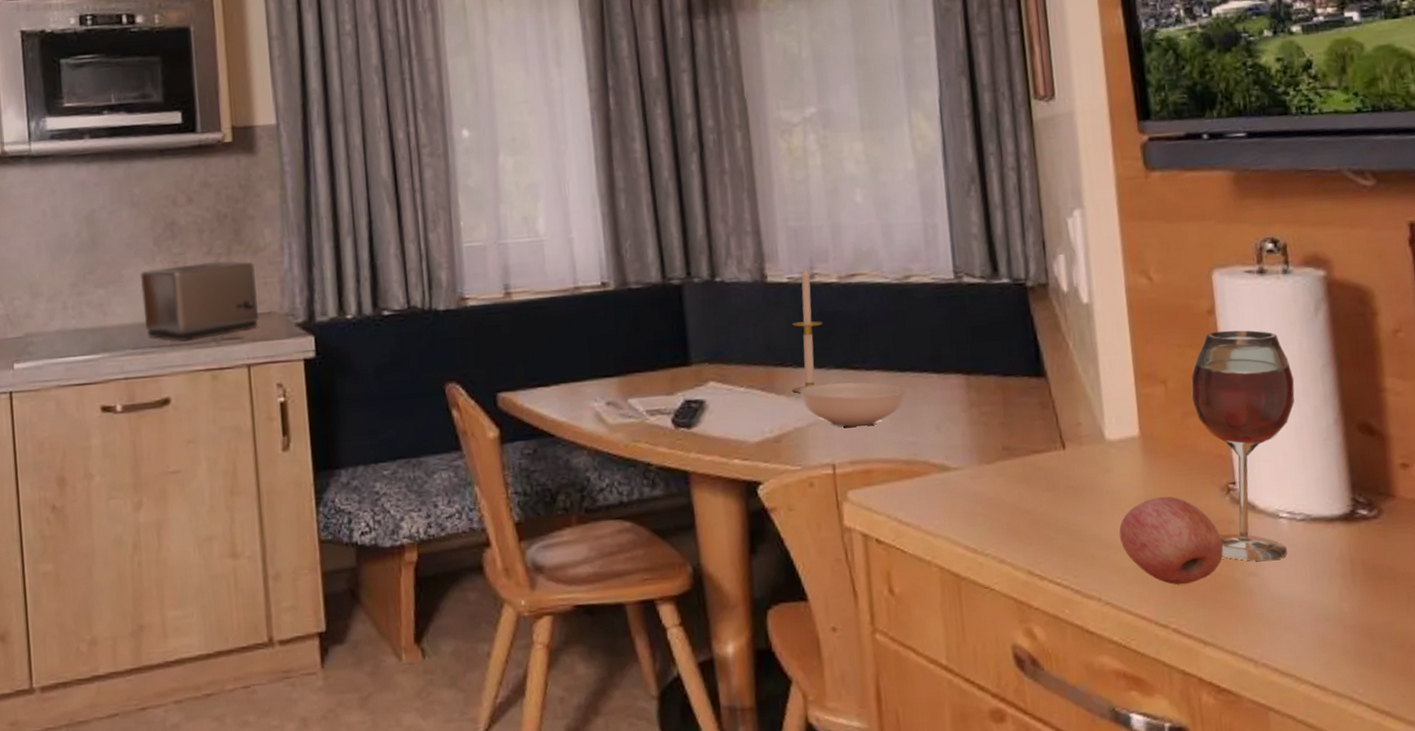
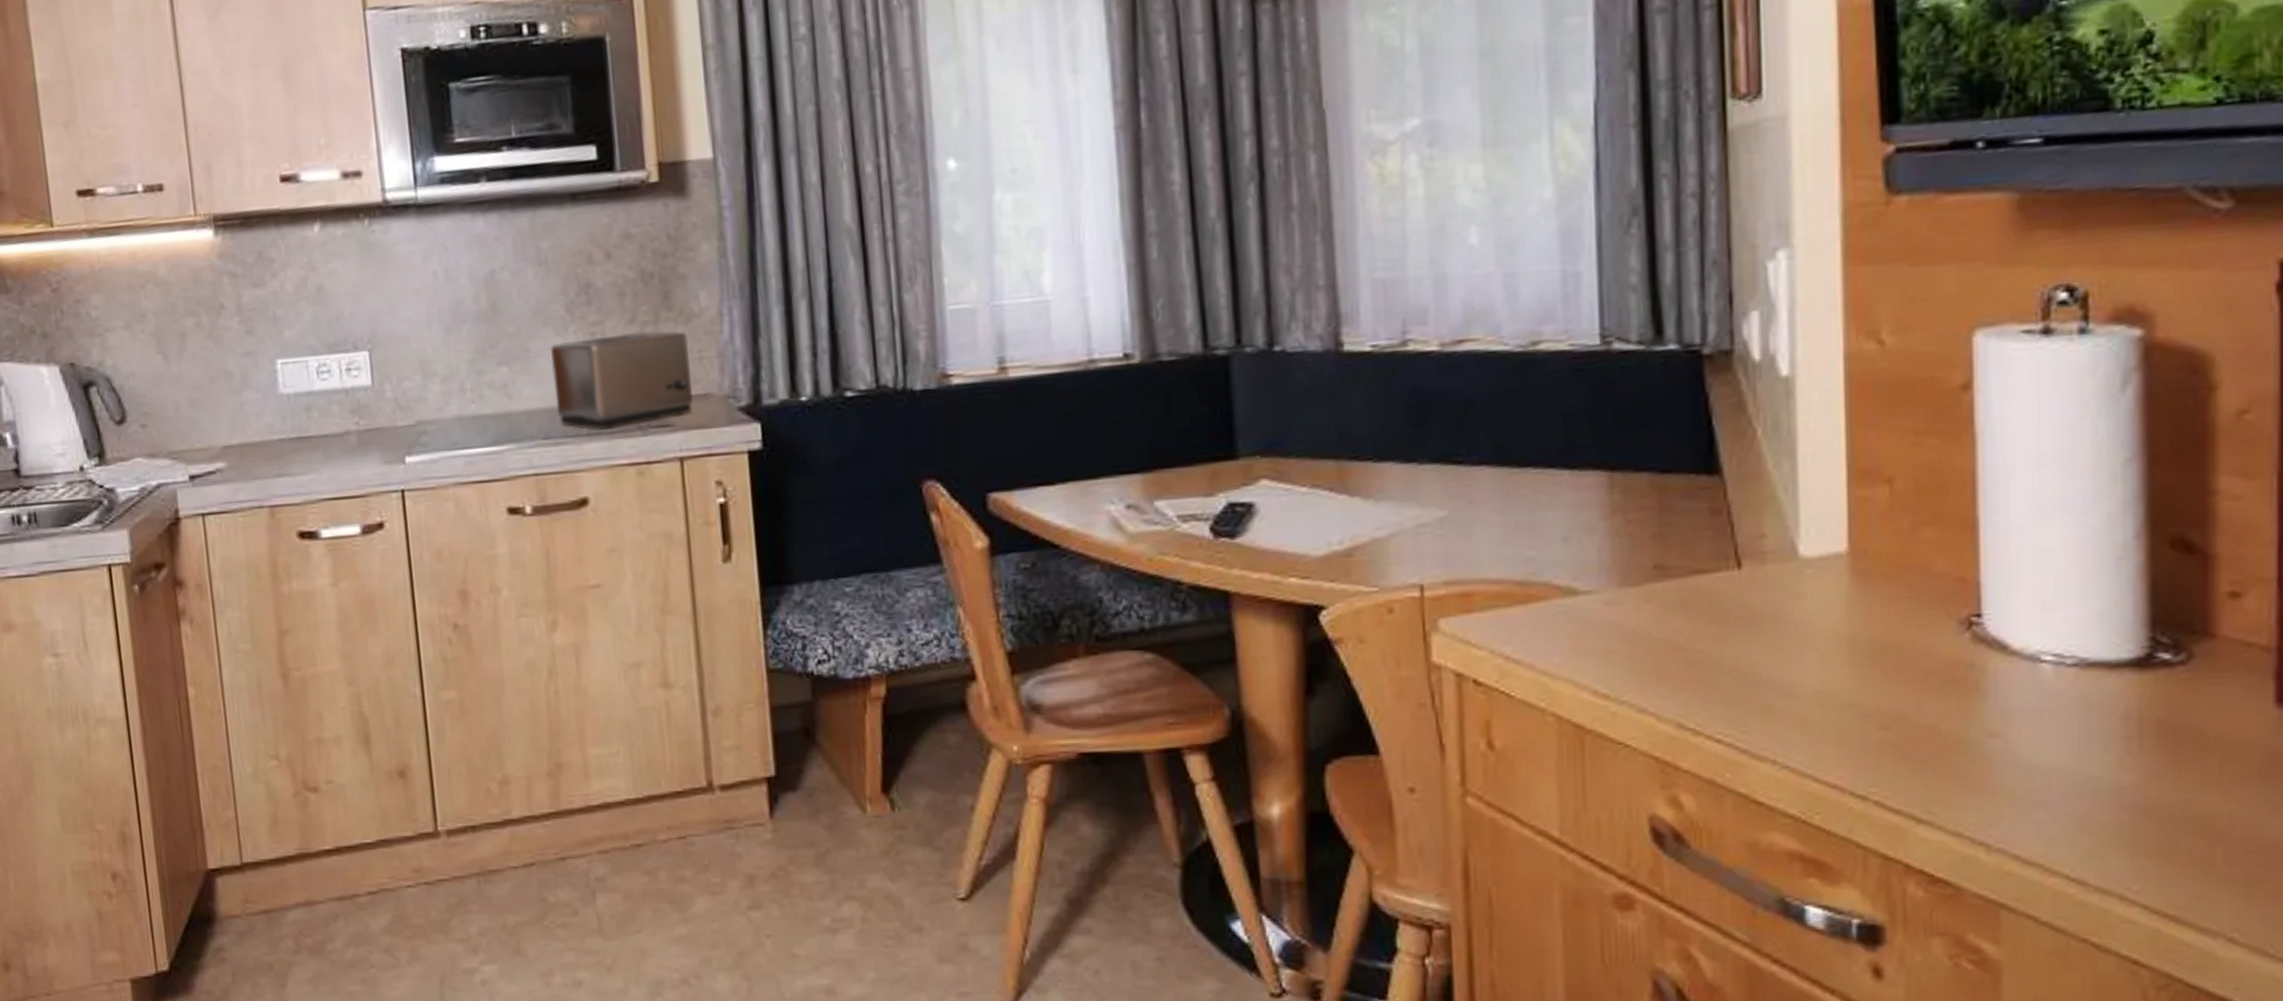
candle: present [792,266,823,393] -> none [1371,330,1416,494]
bowl: present [798,382,906,427] -> none [1379,480,1525,538]
fruit: present [1119,496,1223,585] -> none [1808,631,1955,746]
wineglass: present [1191,330,1295,561] -> none [1927,411,2081,718]

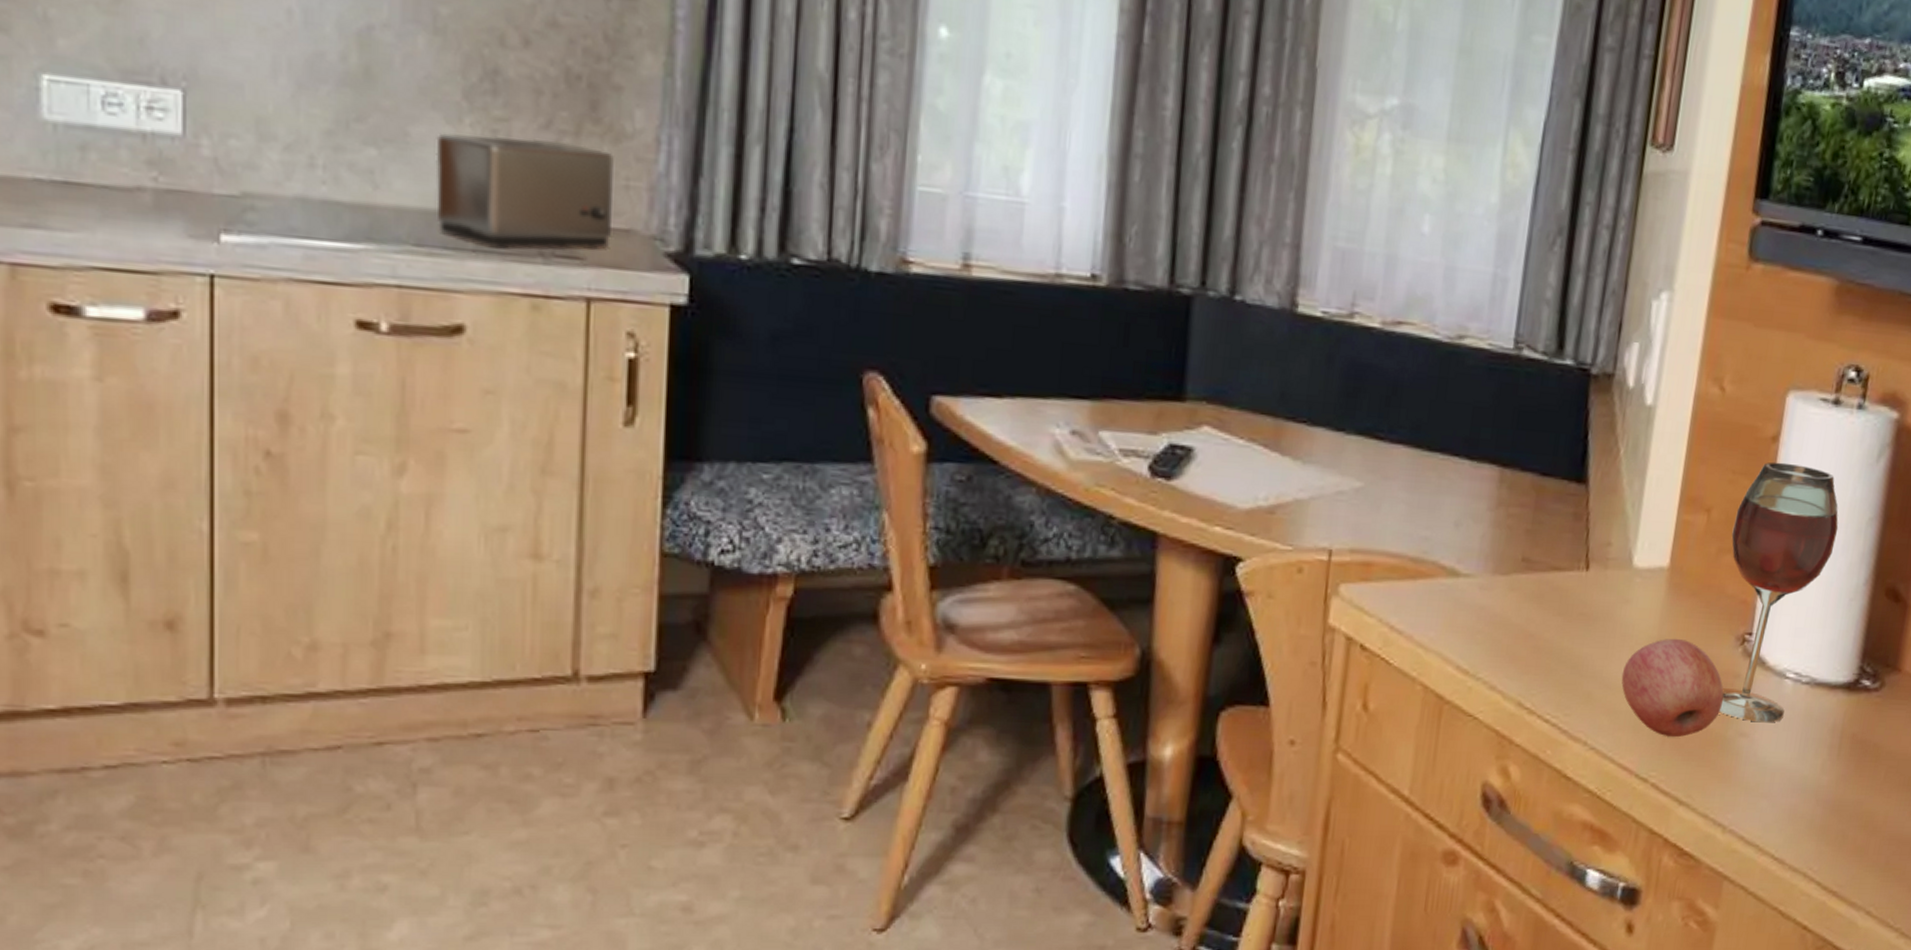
fruit: none [1808,631,1955,746] -> present [1621,638,1724,738]
wineglass: none [1927,411,2081,718] -> present [1720,461,1839,723]

